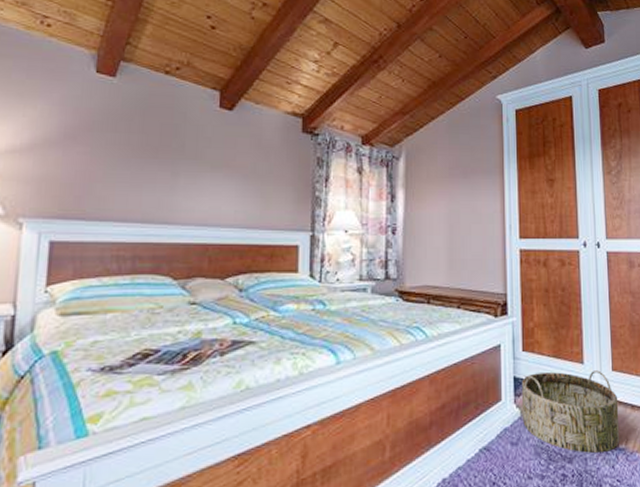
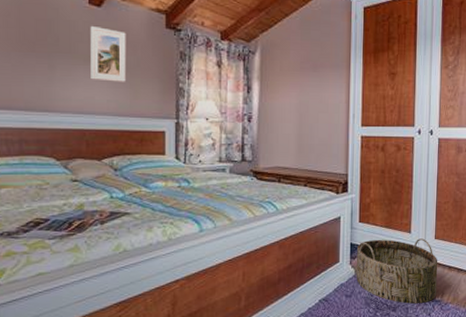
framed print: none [217,130,259,191] -> present [90,25,127,82]

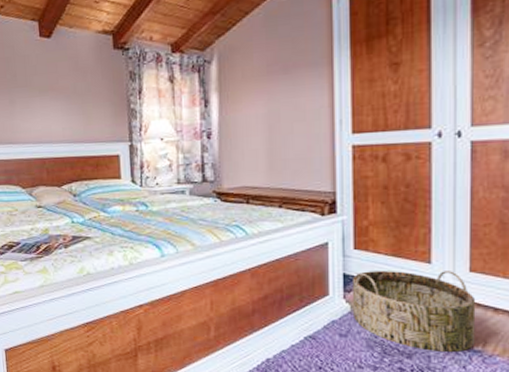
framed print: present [90,25,127,82] -> none [42,57,79,110]

